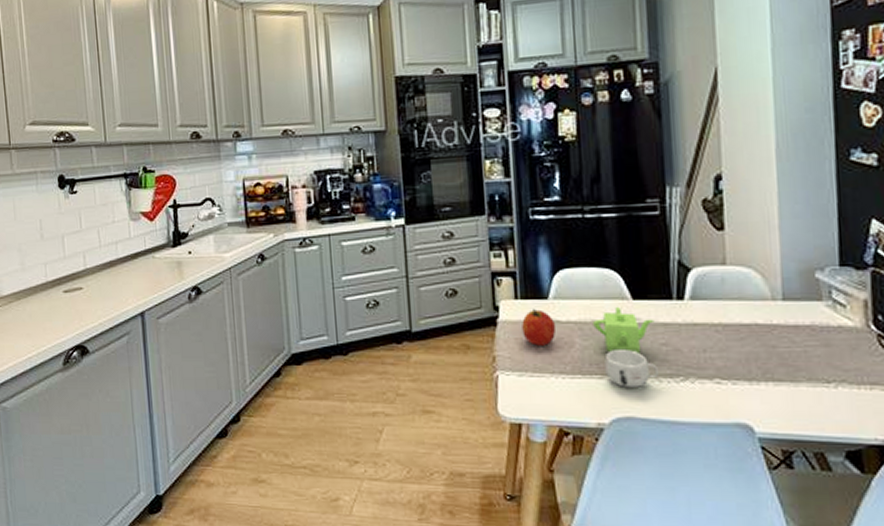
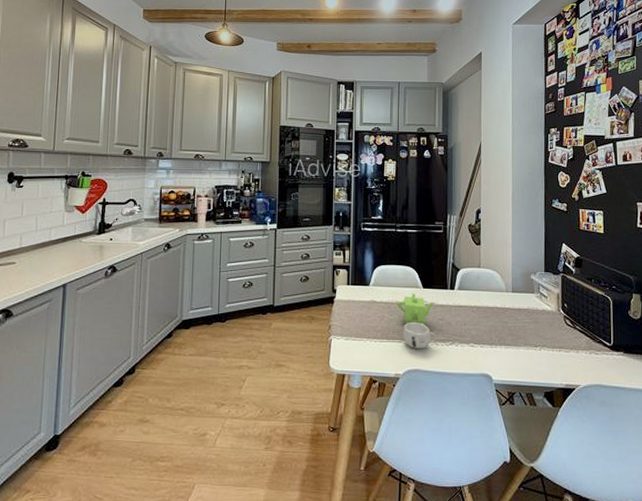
apple: present [522,308,557,346] -> none [351,291,373,318]

